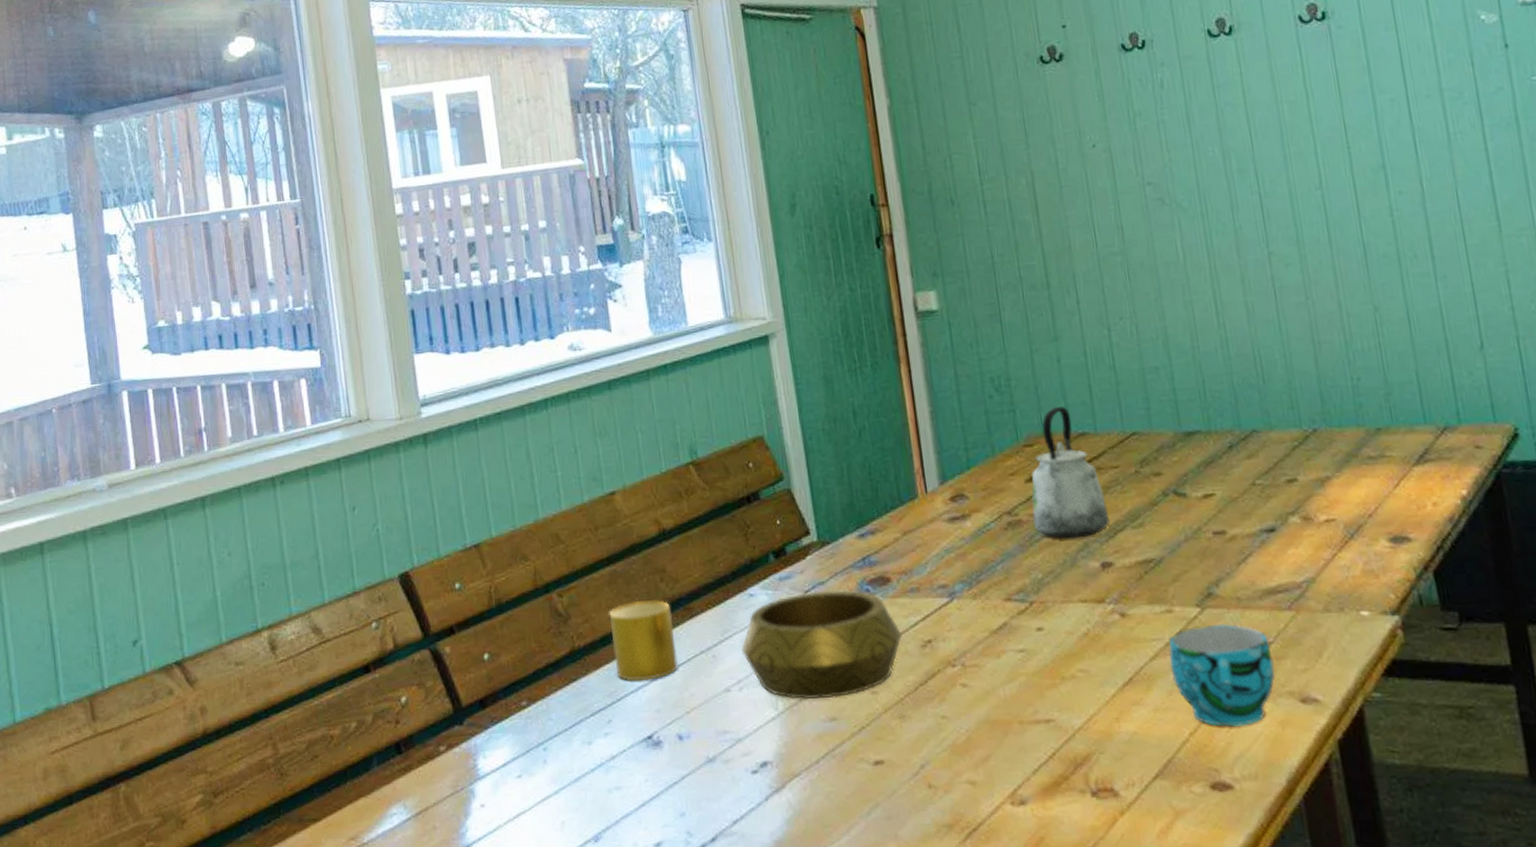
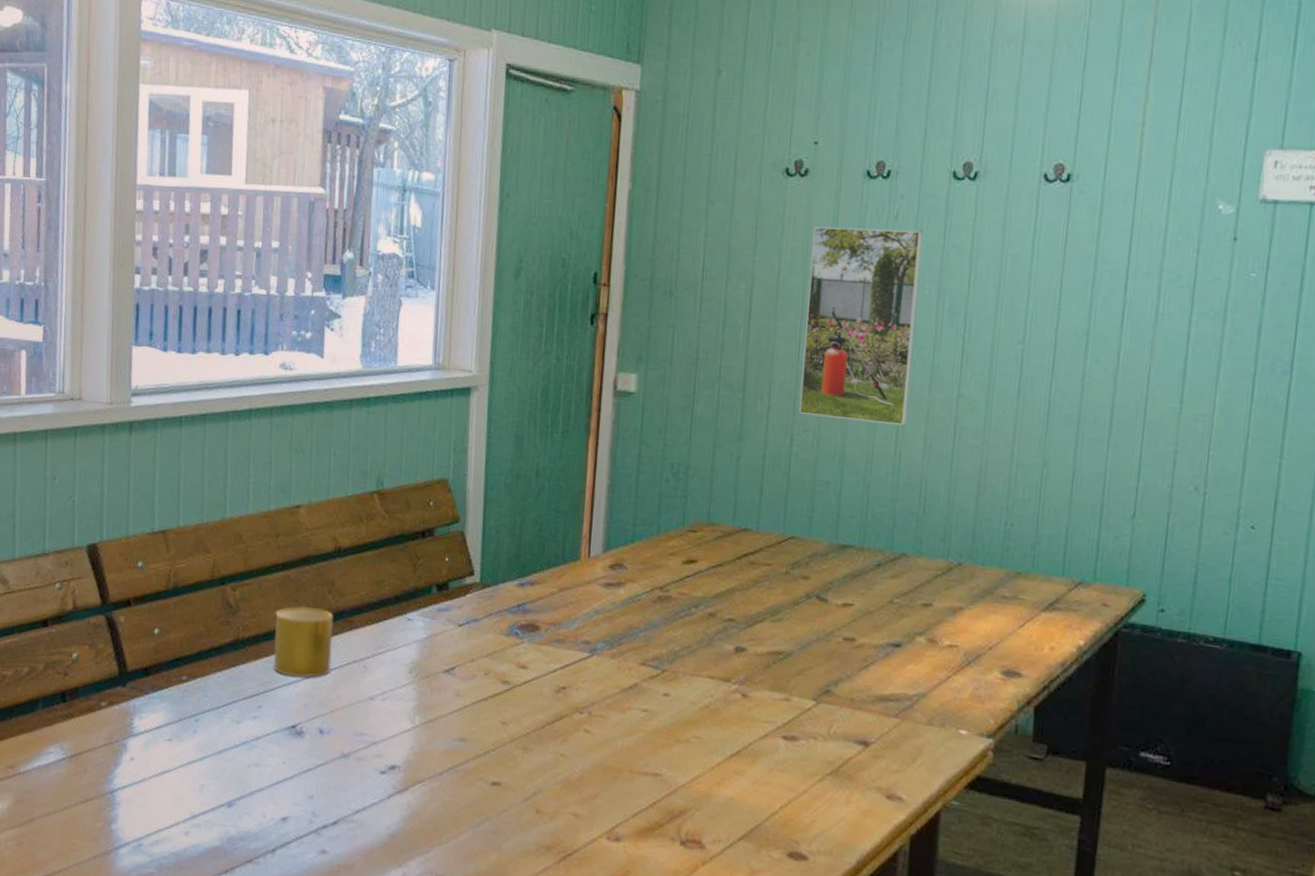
decorative bowl: present [741,590,902,700] -> none [390,626,540,722]
kettle: present [1030,406,1110,539] -> none [681,500,753,622]
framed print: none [1081,94,1223,302] -> present [798,226,923,426]
cup: present [1169,623,1276,727] -> none [775,716,871,809]

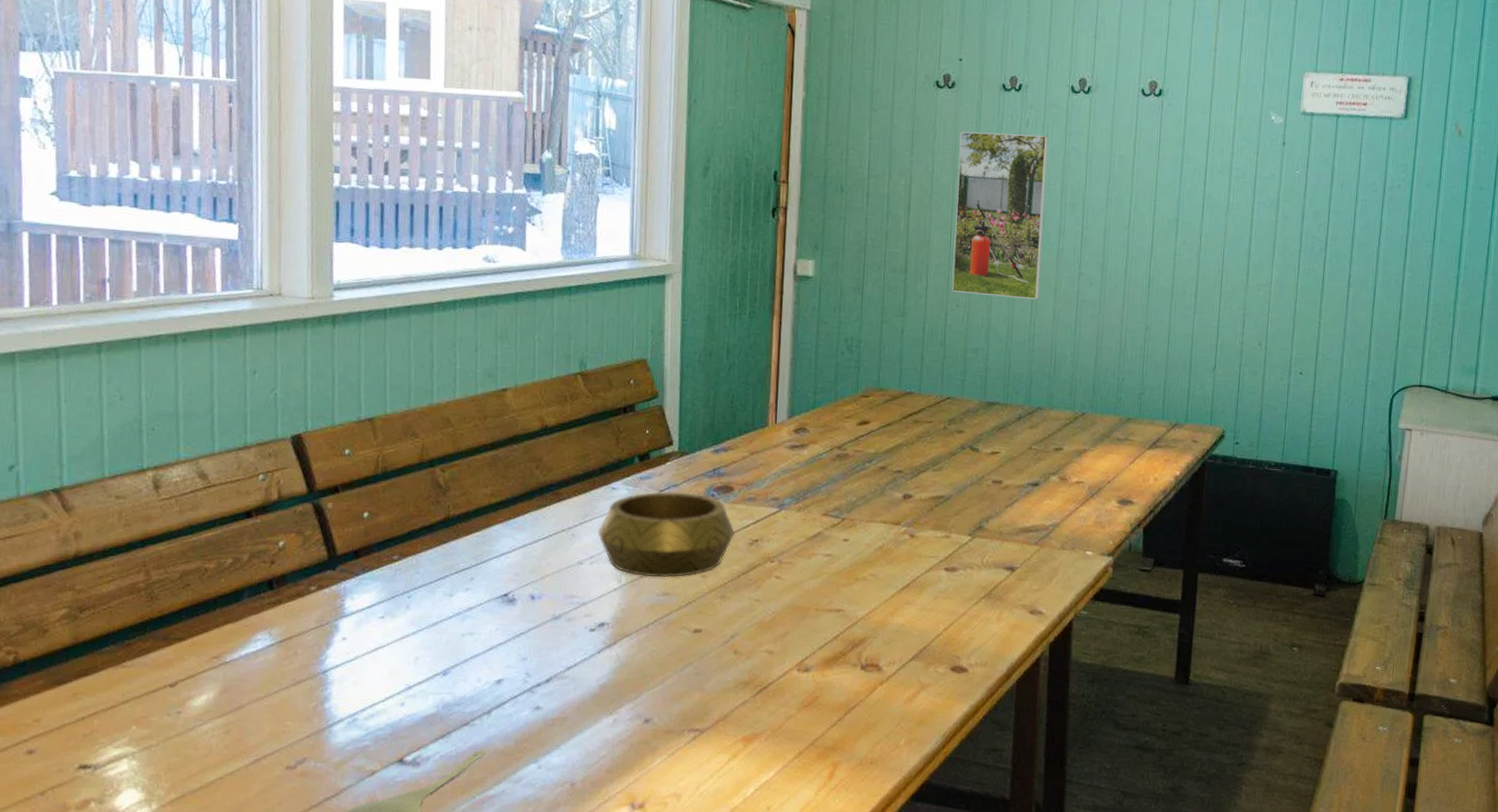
cup: present [273,605,334,678] -> none [484,482,542,549]
decorative bowl: none [390,626,540,722] -> present [597,492,735,577]

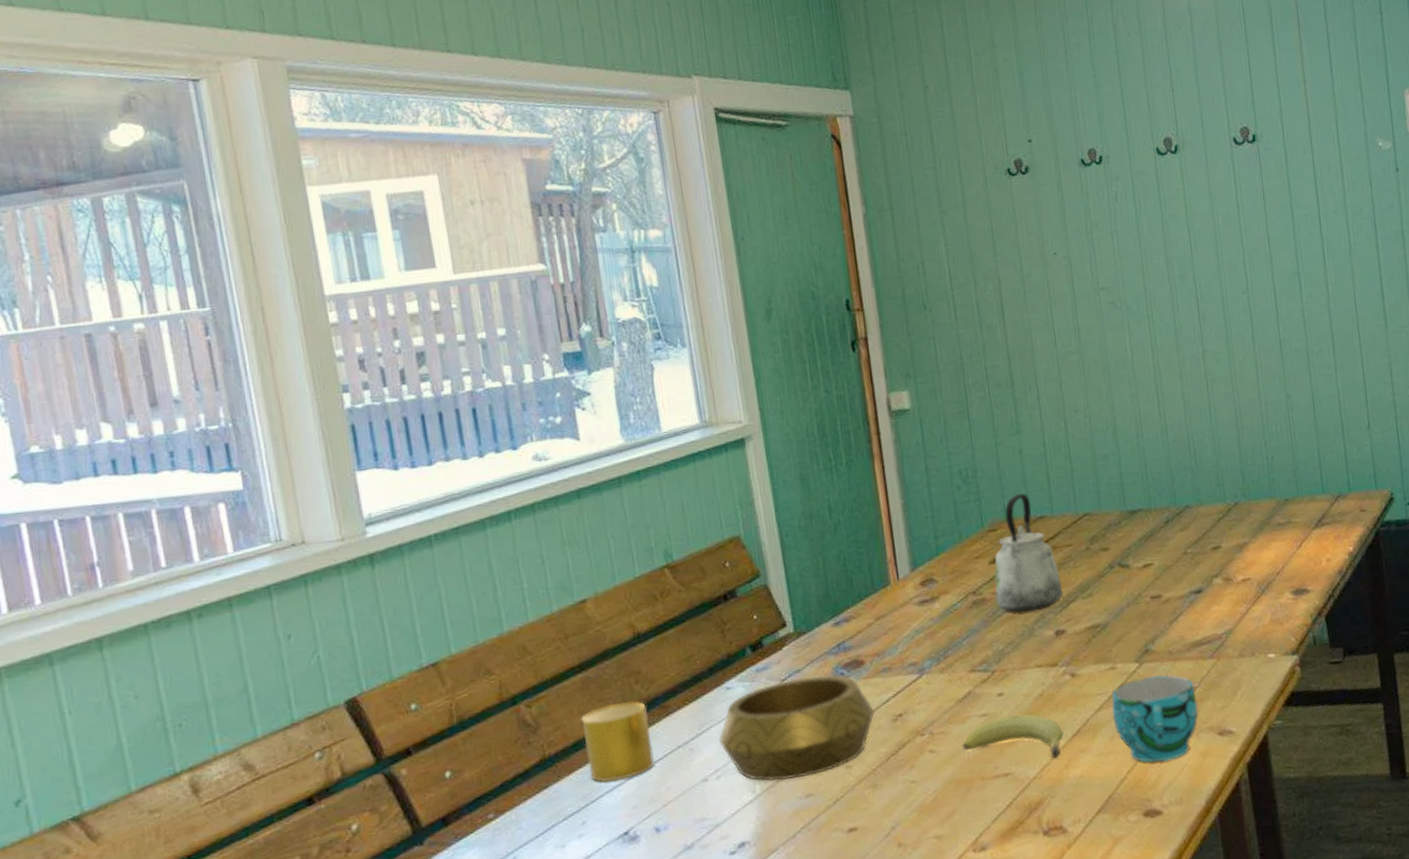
cup: none [484,482,542,549] -> present [581,701,655,783]
fruit: none [804,559,895,605] -> present [962,714,1064,759]
kettle: none [856,368,917,474] -> present [994,493,1064,613]
cup: none [939,549,1017,627] -> present [1111,674,1199,763]
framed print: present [951,131,1048,300] -> none [1044,207,1164,397]

